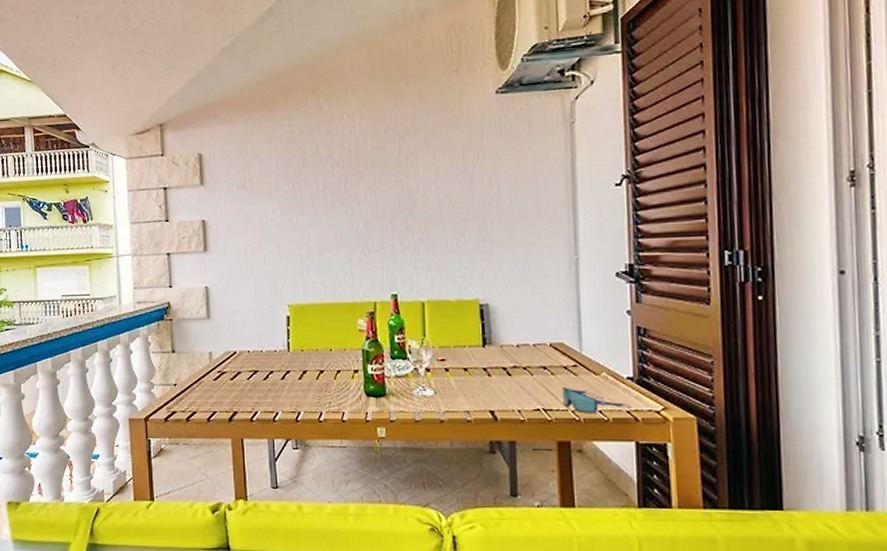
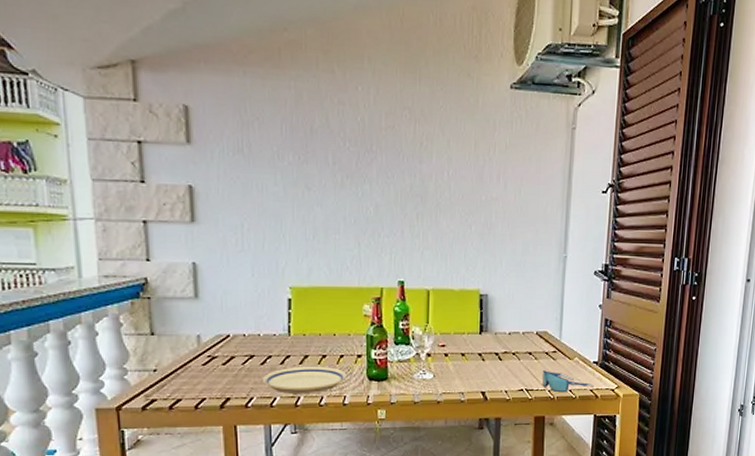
plate: none [266,381,344,409] -> present [263,366,347,394]

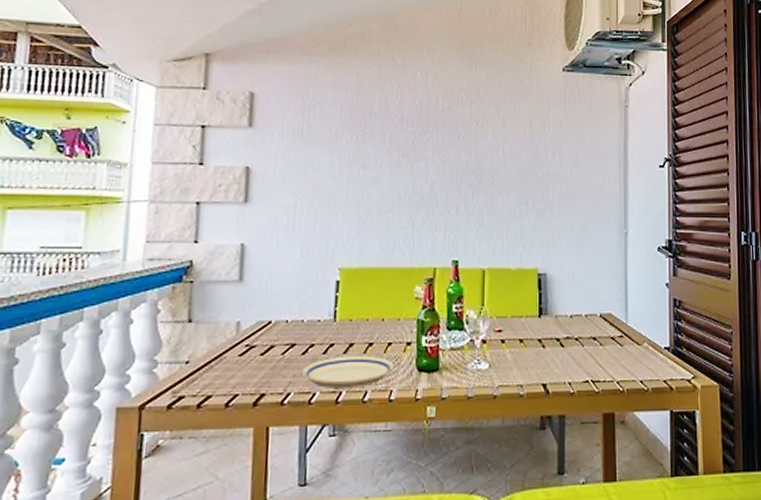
sunglasses: present [541,370,594,393] -> none [608,358,667,384]

